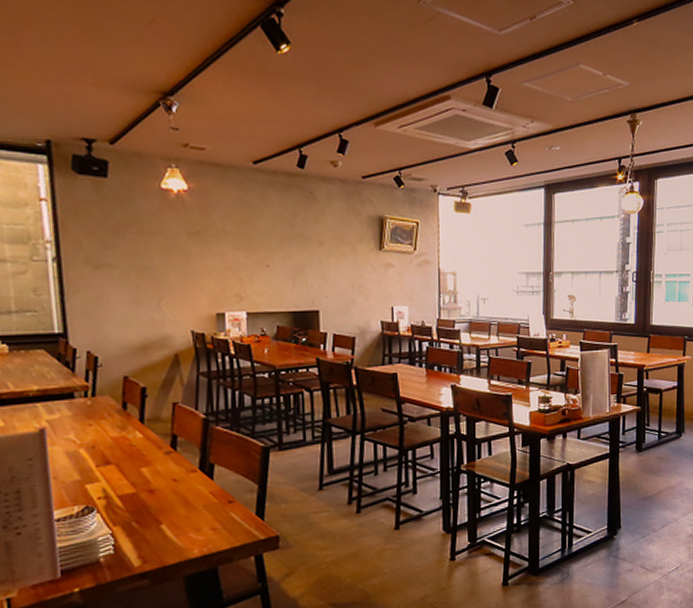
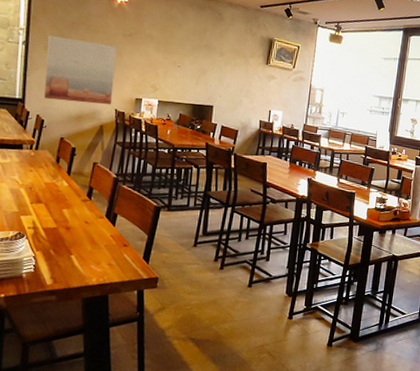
wall art: none [87,246,186,330] -> present [44,35,117,106]

